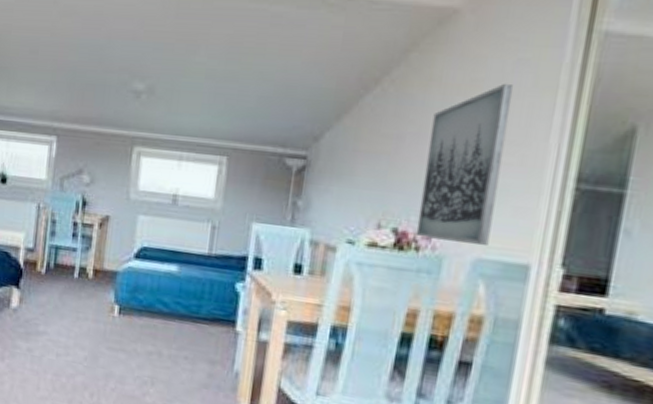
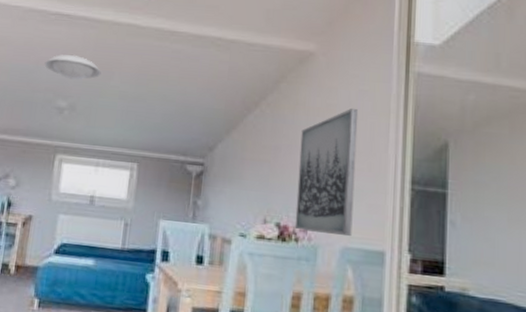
ceiling light: none [117,24,185,56] -> present [44,54,101,80]

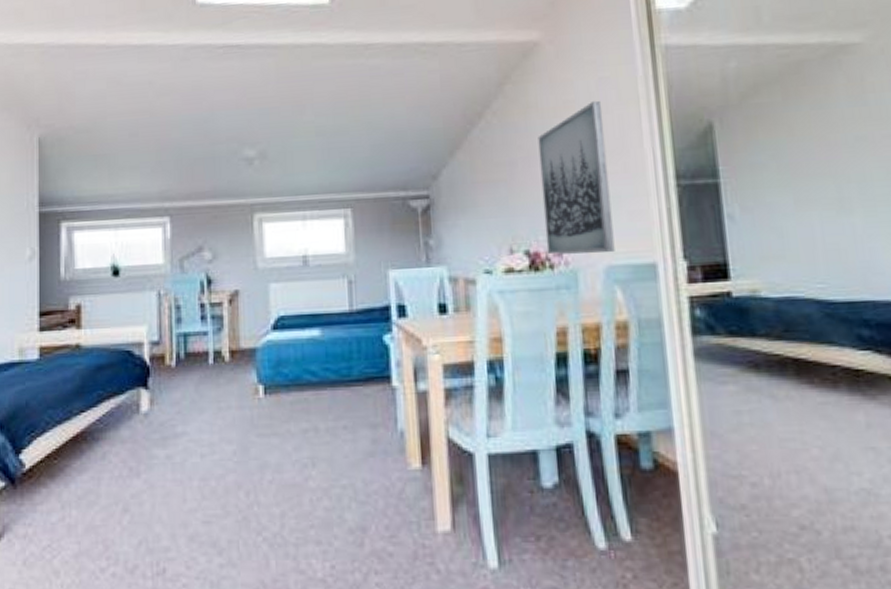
ceiling light: present [44,54,101,80] -> none [221,92,290,122]

